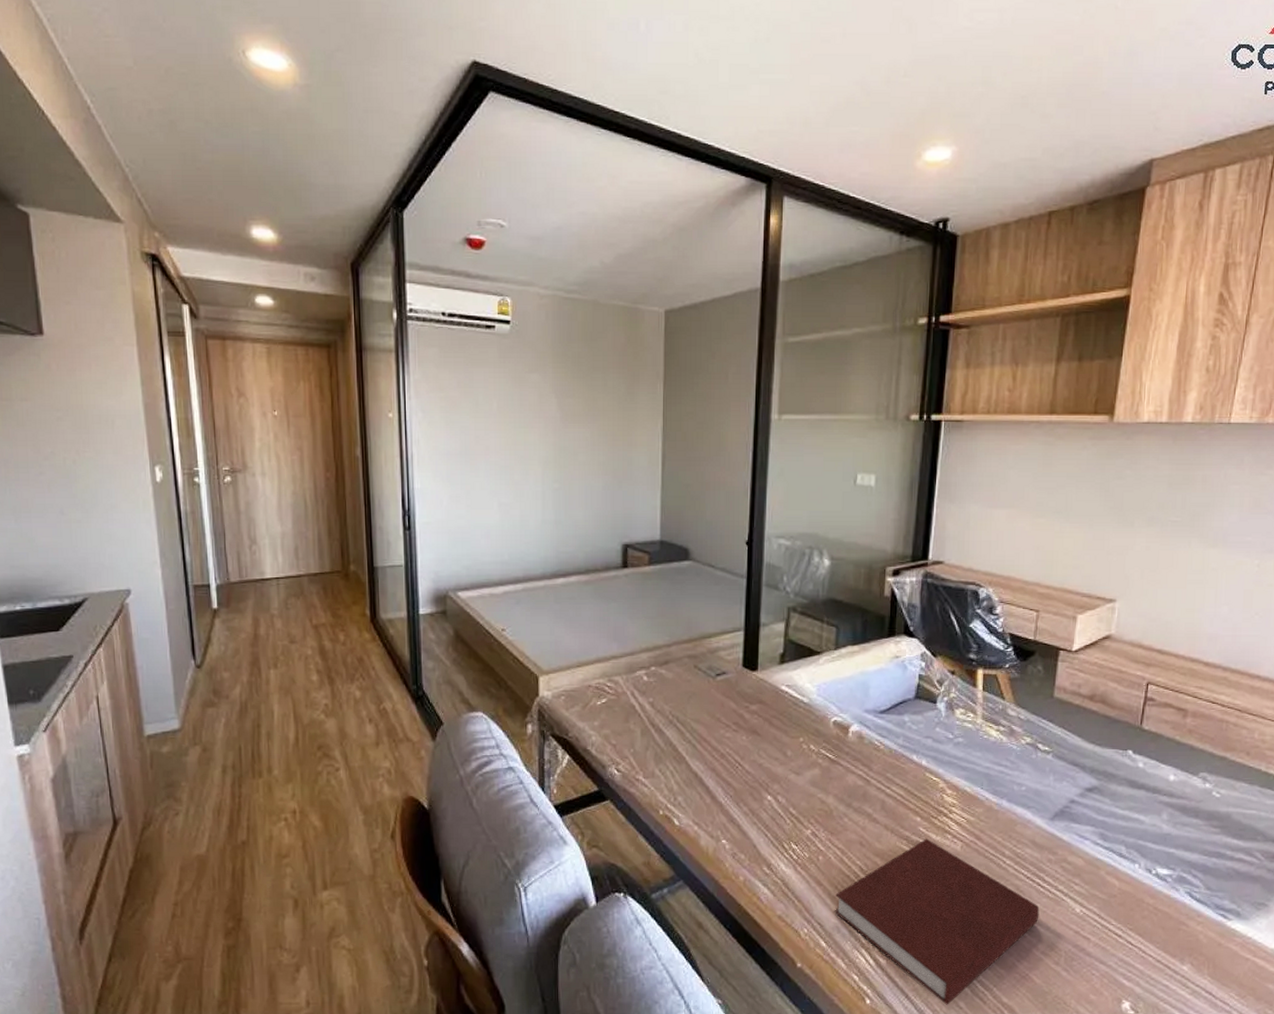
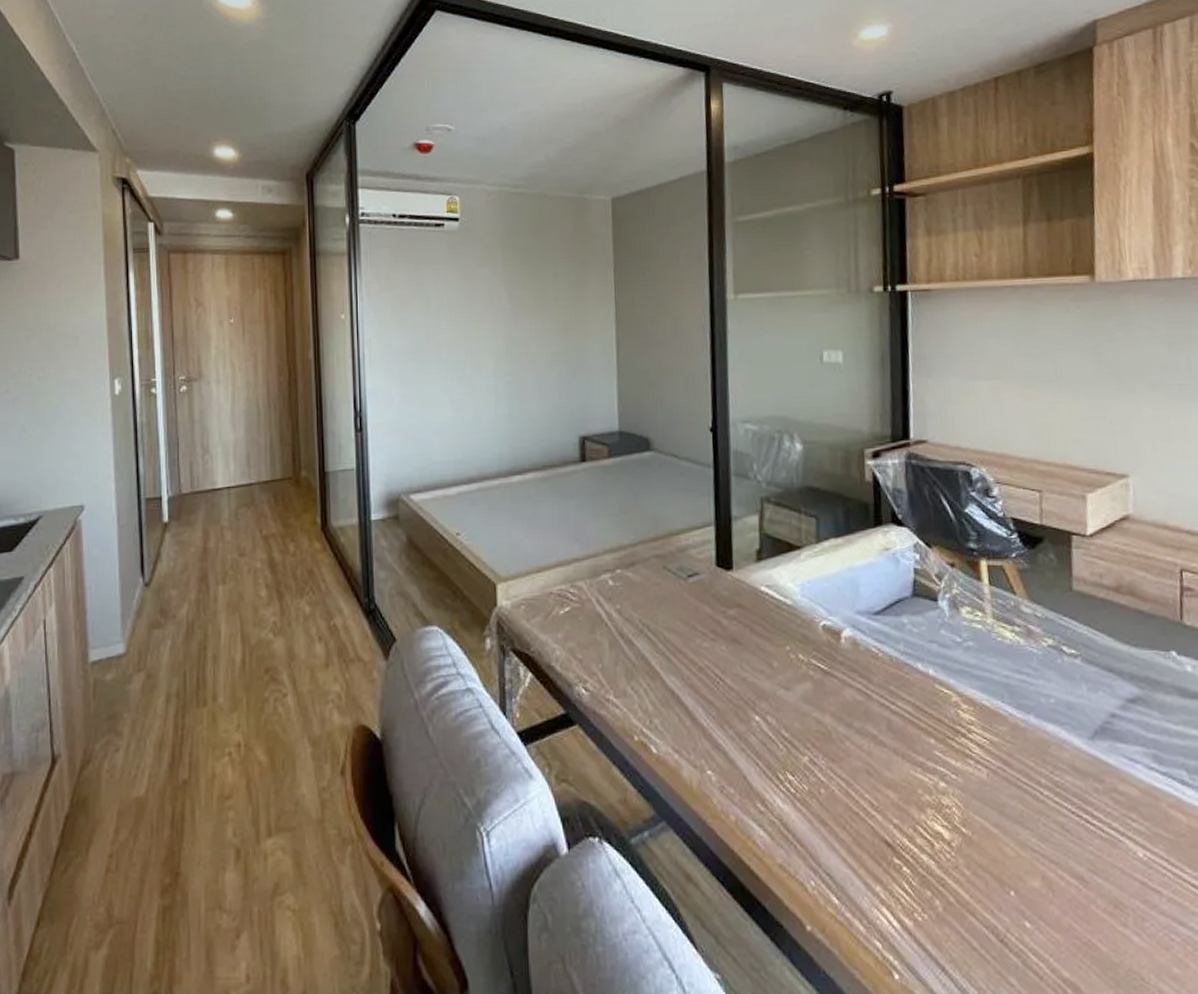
notebook: present [834,838,1040,1005] -> none [844,765,1094,981]

